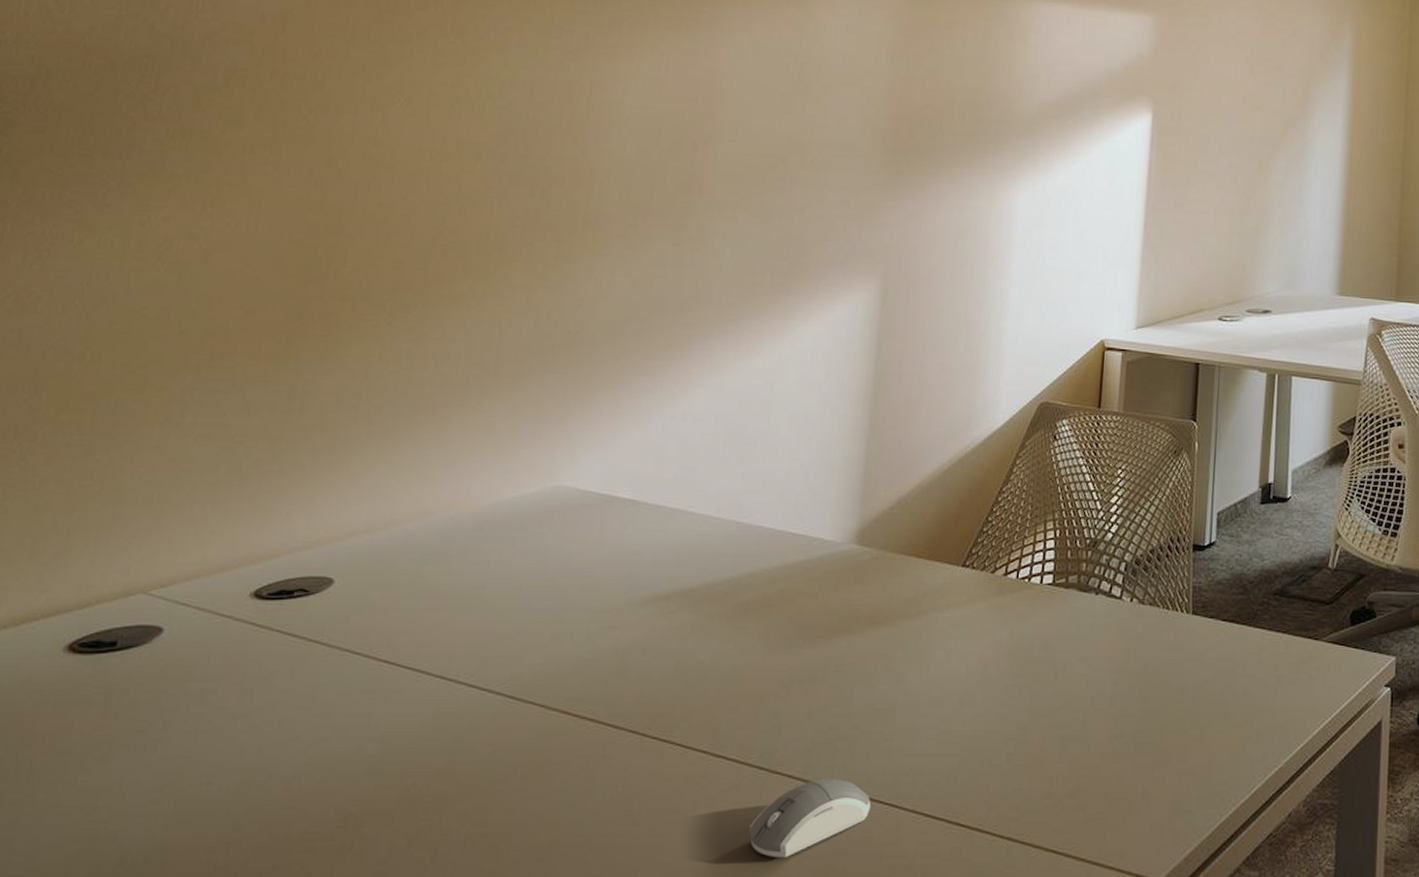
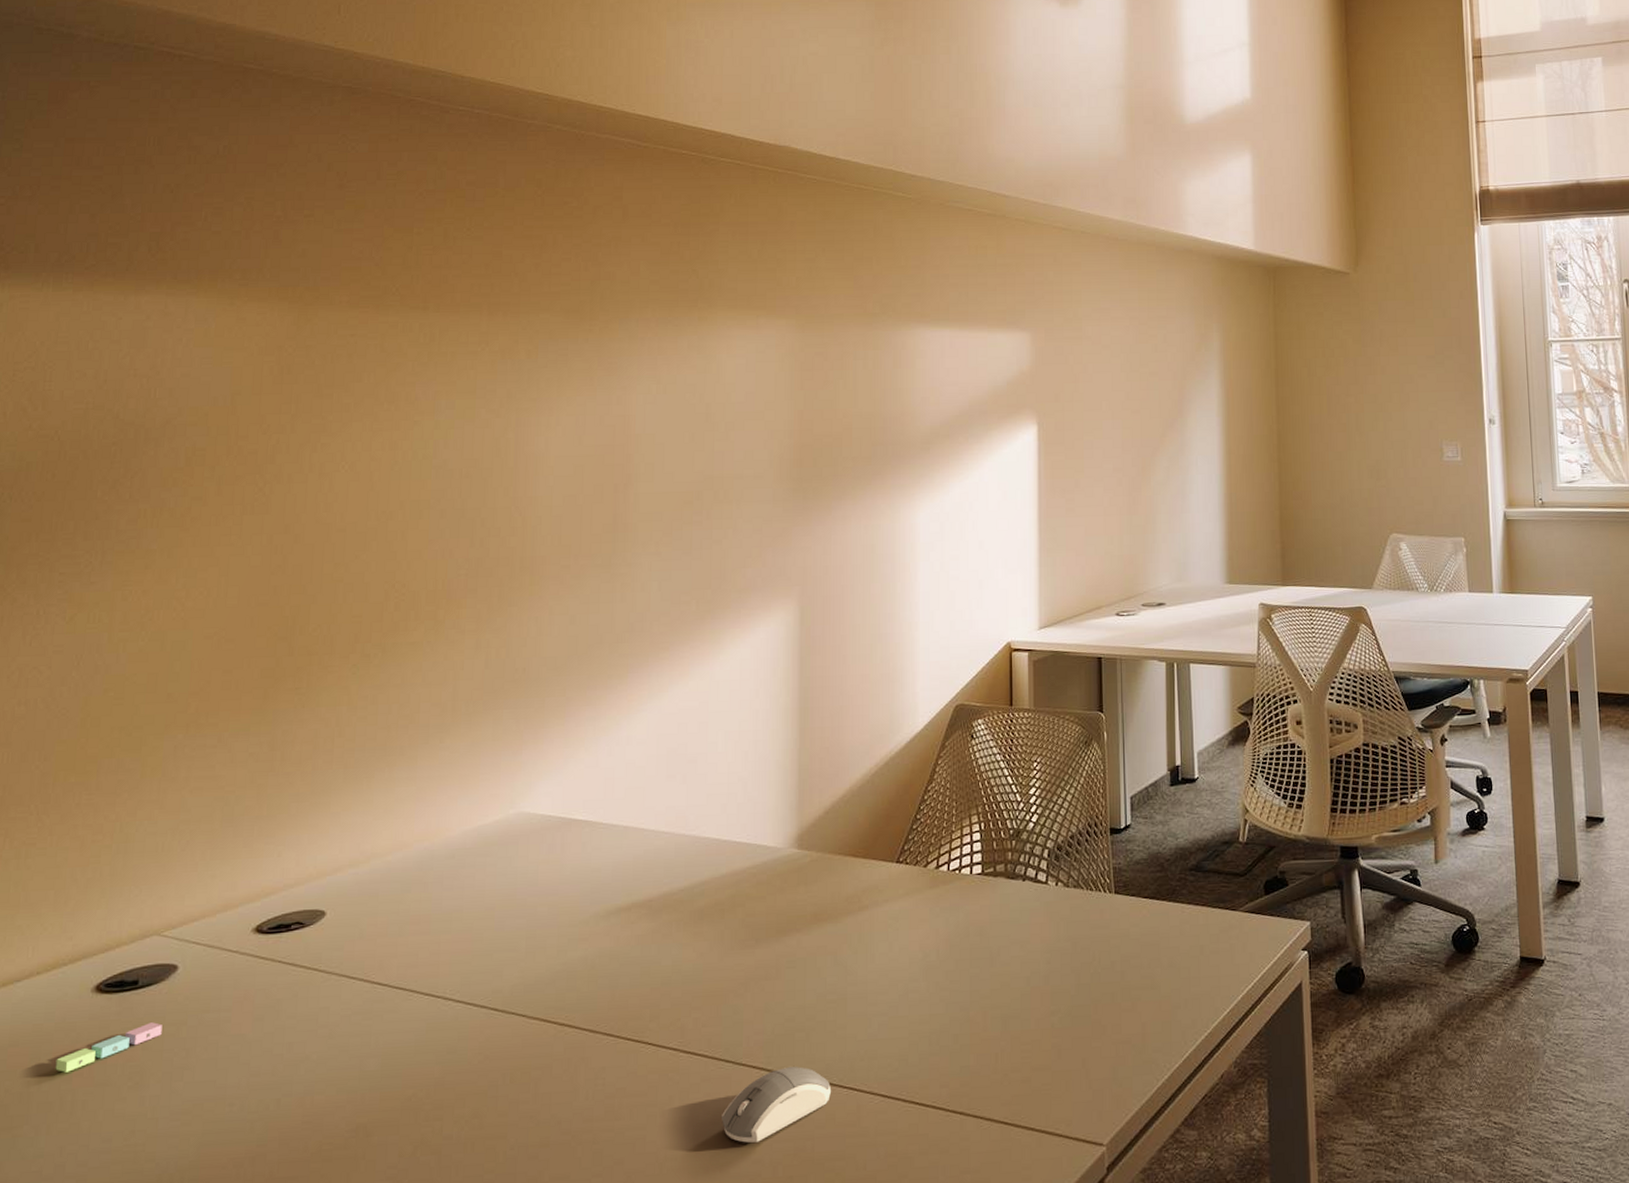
sticky notes: none [13,689,140,738] -> present [55,1022,162,1072]

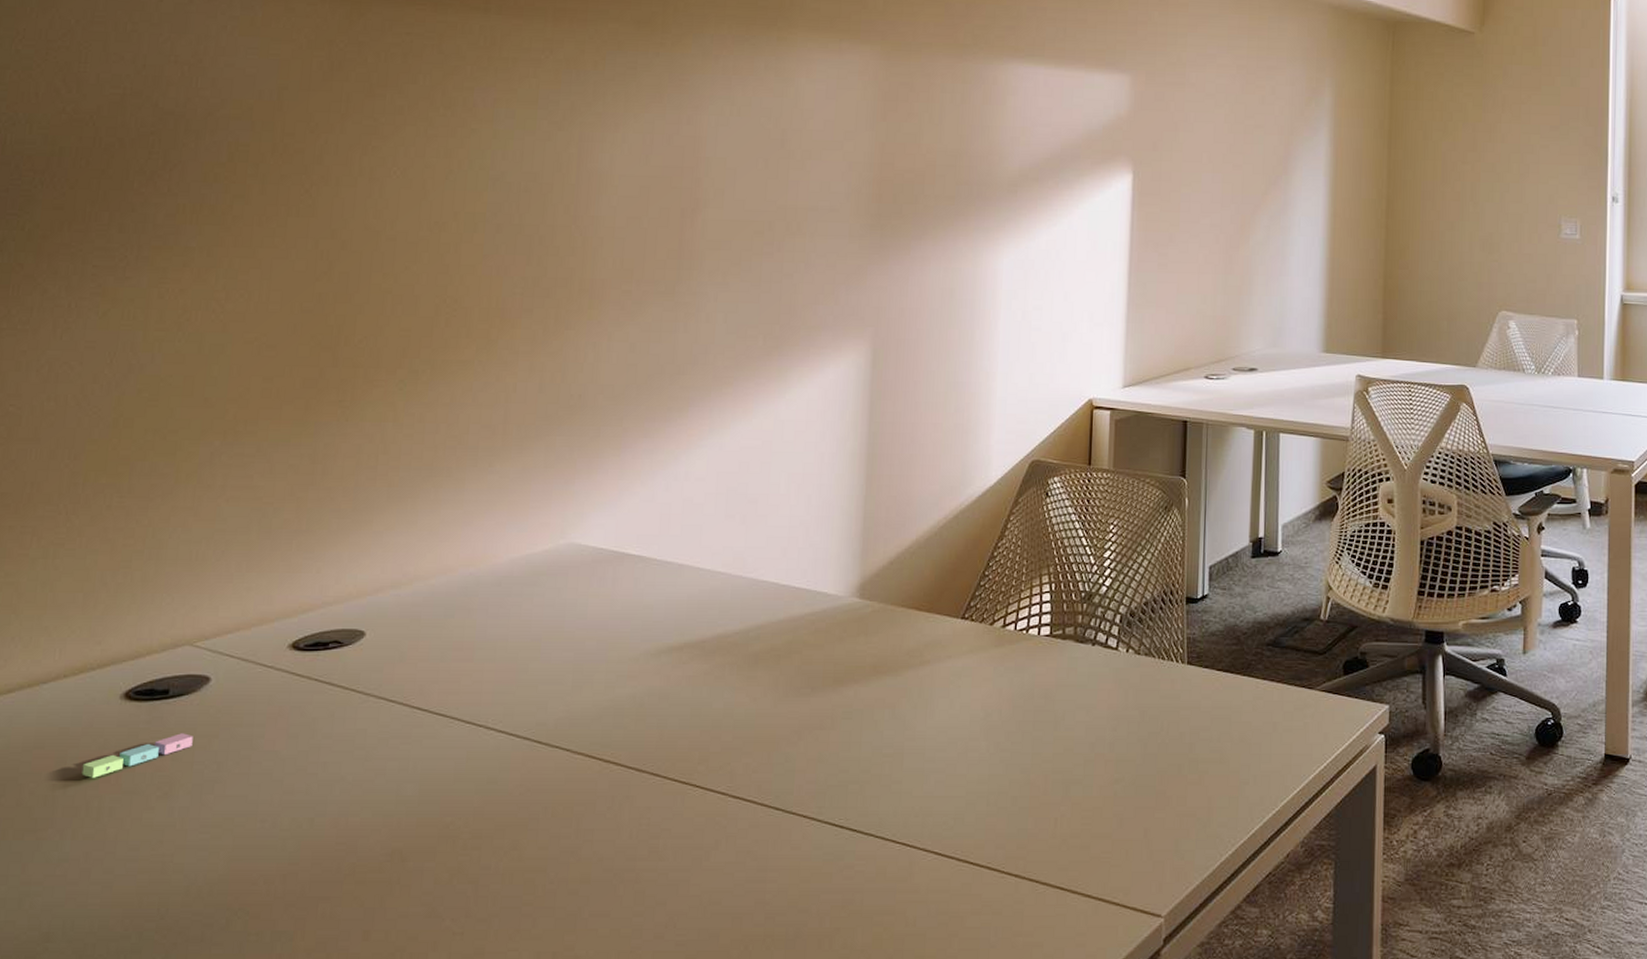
computer mouse: present [722,1066,832,1143] -> none [769,819,884,892]

